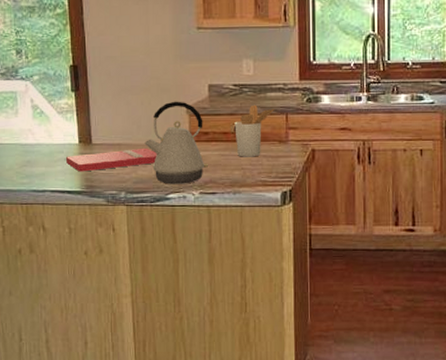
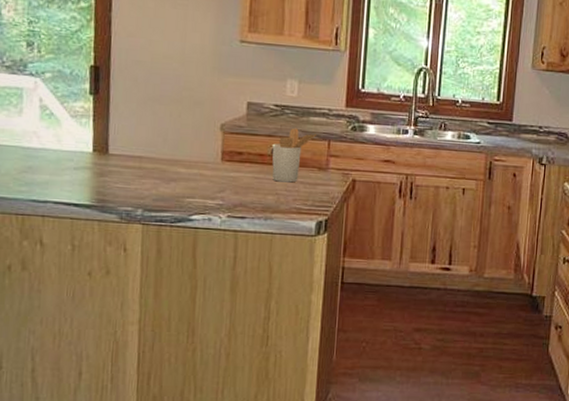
cutting board: present [65,147,157,172] -> none [75,163,183,184]
kettle: present [144,101,209,184] -> none [169,116,240,206]

